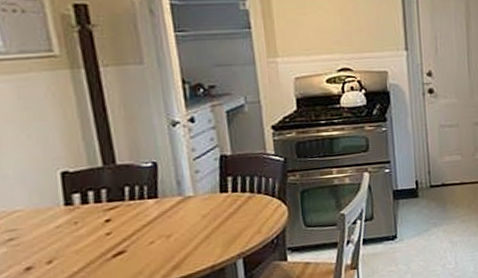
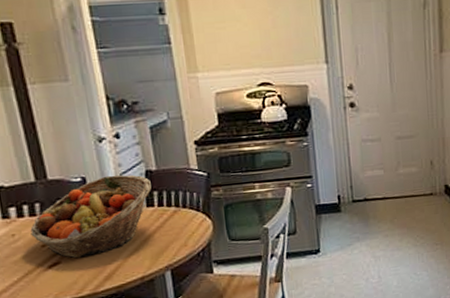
fruit basket: none [95,159,226,247] -> present [30,174,152,259]

